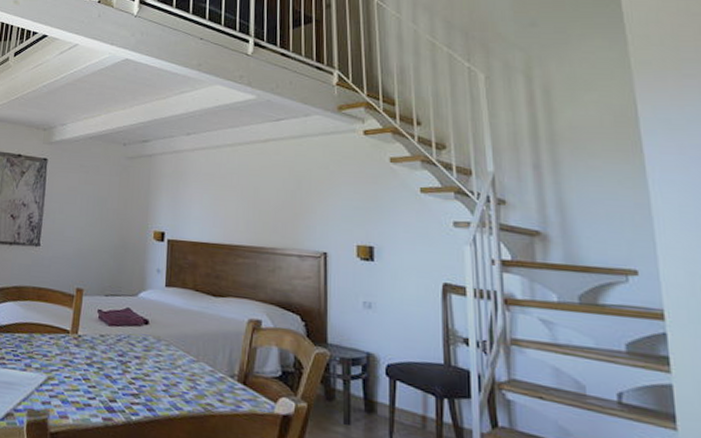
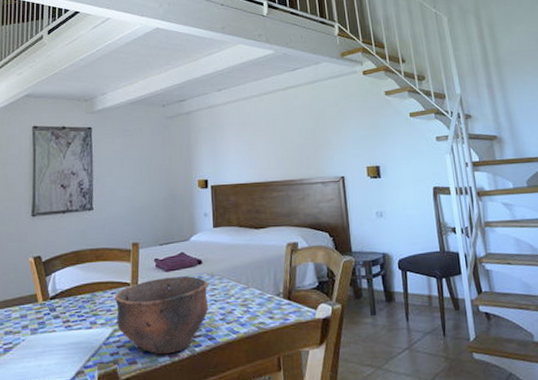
bowl: none [51,331,153,417] -> present [114,276,208,355]

